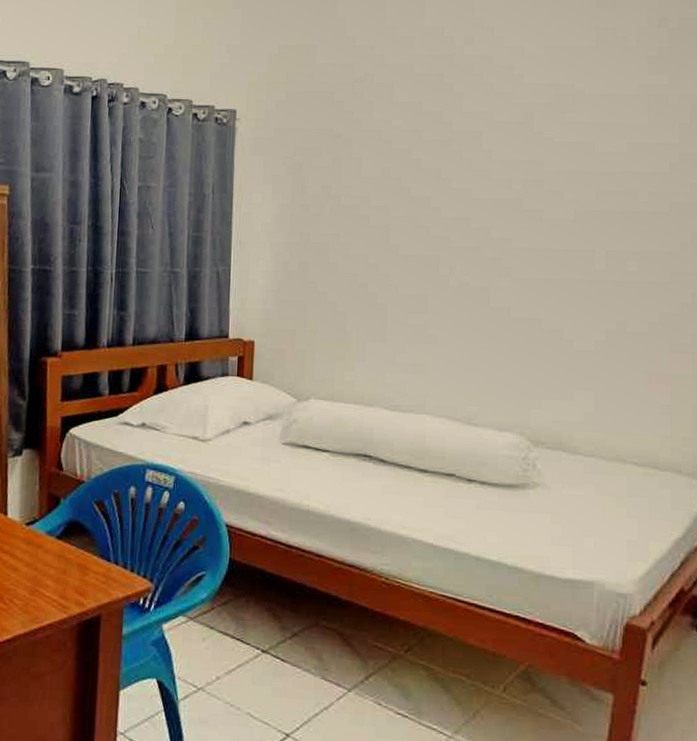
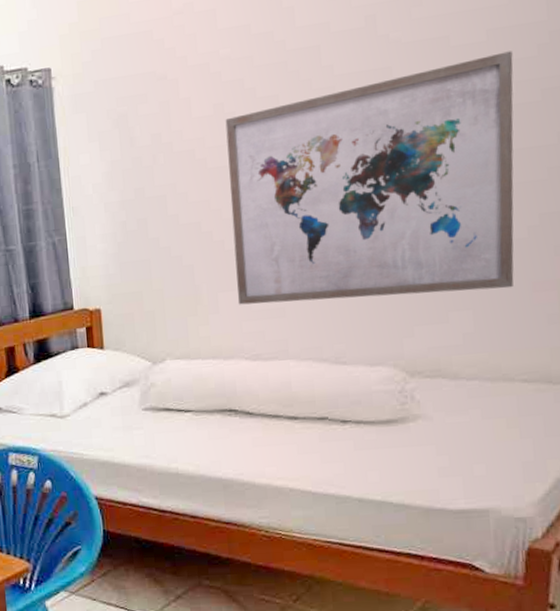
wall art: none [383,164,648,376] -> present [225,51,514,305]

